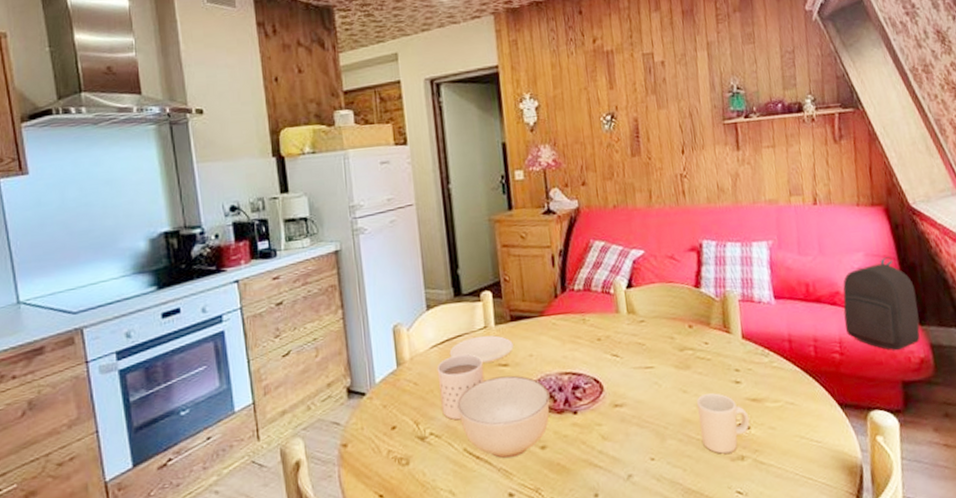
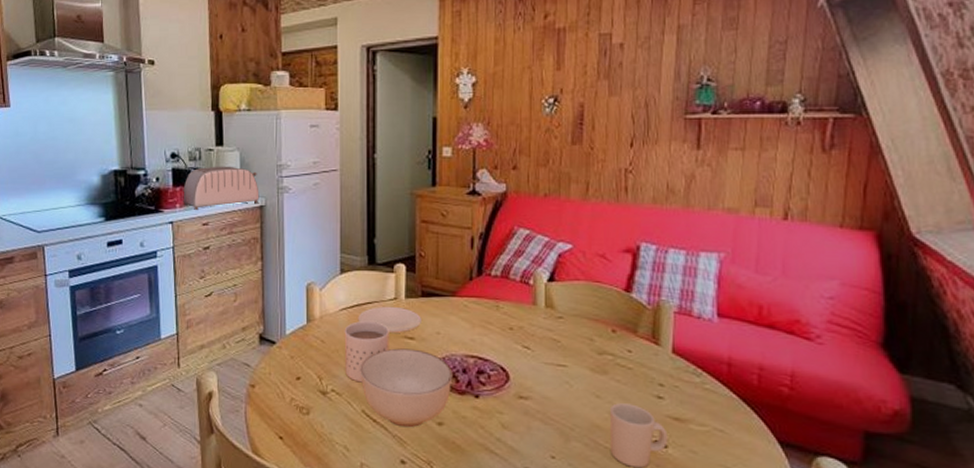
toaster: none [247,212,334,264] -> present [183,166,260,210]
backpack: present [842,256,920,351] -> none [801,289,902,397]

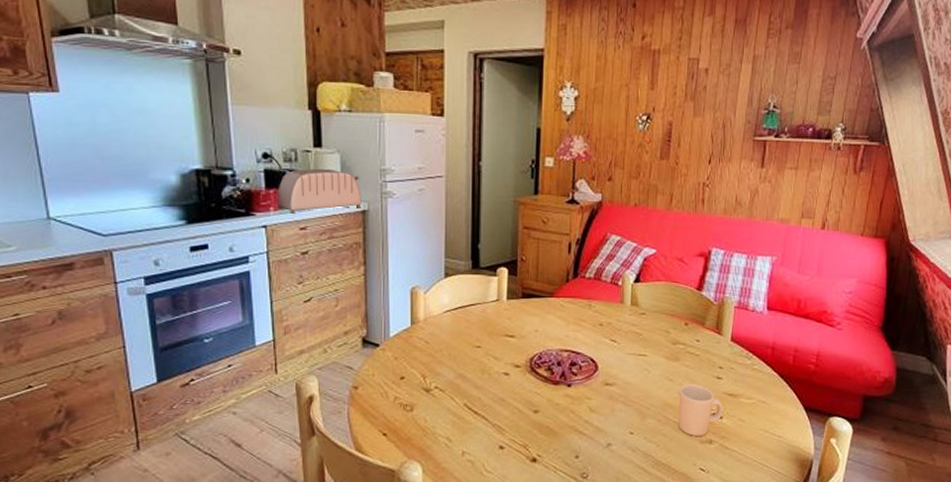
mug: present [344,320,389,383] -> none [447,321,491,379]
plate: present [358,306,421,334] -> none [461,307,521,333]
bowl: present [360,348,453,428] -> none [463,346,549,417]

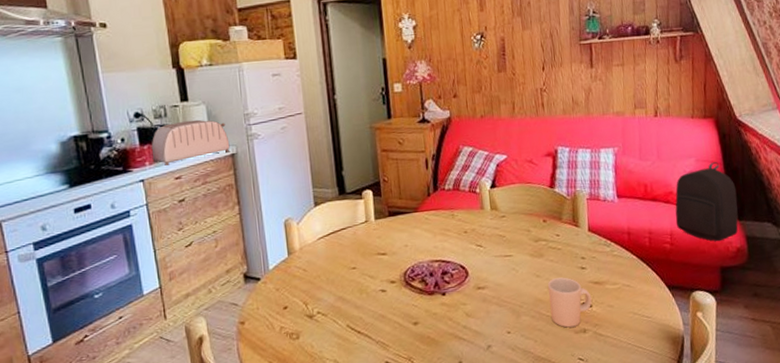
backpack: none [824,285,895,369] -> present [675,161,739,242]

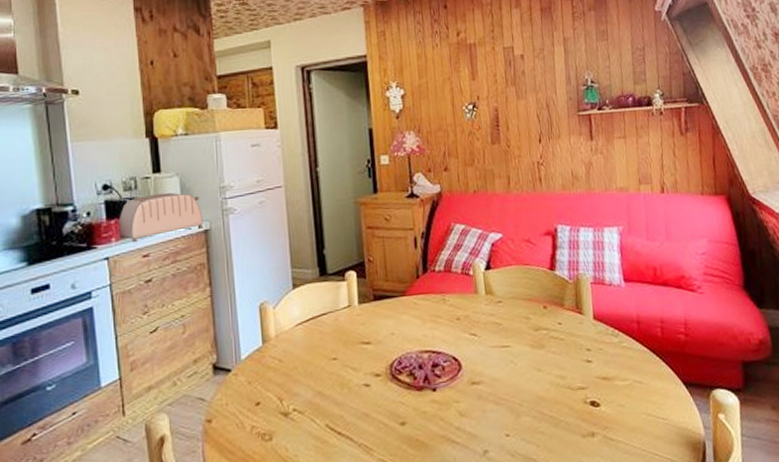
mug: present [547,277,592,328] -> none [549,371,600,431]
backpack: present [675,161,739,242] -> none [688,242,759,333]

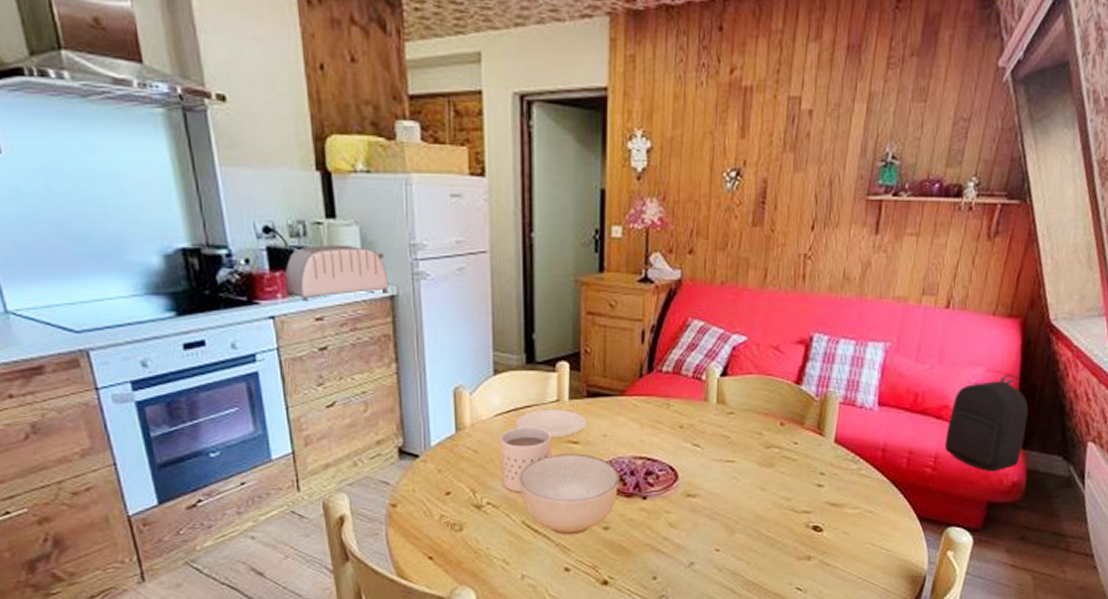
mug: none [301,332,348,397] -> present [500,426,551,493]
plate: none [314,313,376,342] -> present [515,409,587,439]
bowl: none [320,353,411,434] -> present [519,454,620,535]
backpack: none [688,242,759,333] -> present [944,374,1029,472]

